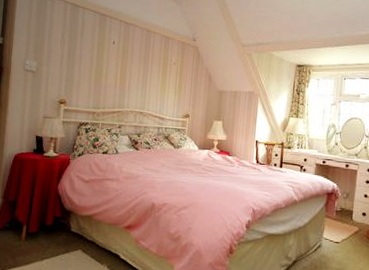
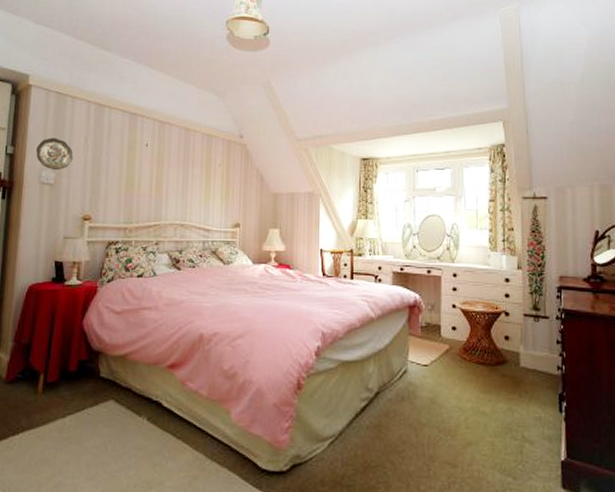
decorative plate: none [21,31,52,60] -> present [36,137,73,171]

